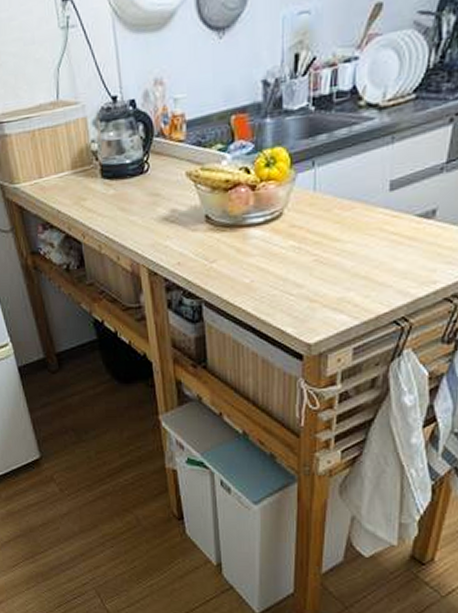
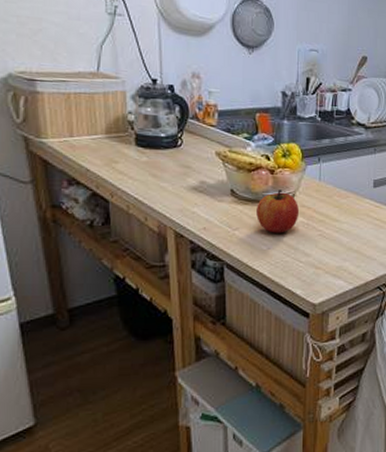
apple: none [236,208,289,263] -> present [256,189,300,233]

